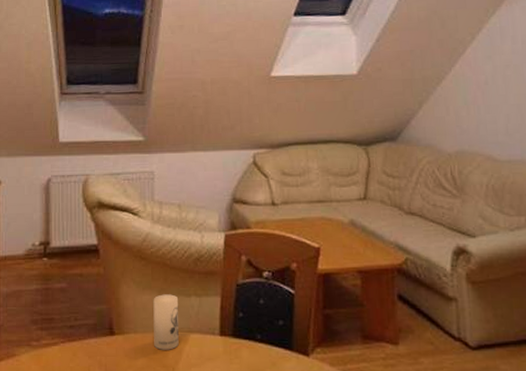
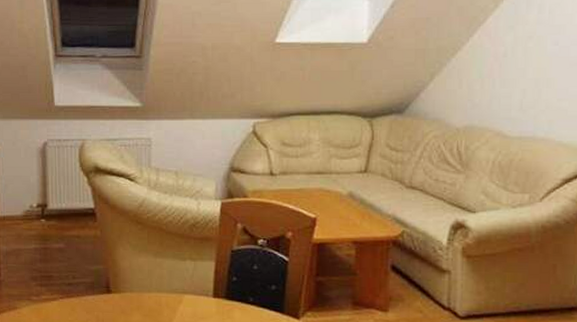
candle: present [153,294,179,350] -> none [149,257,174,309]

